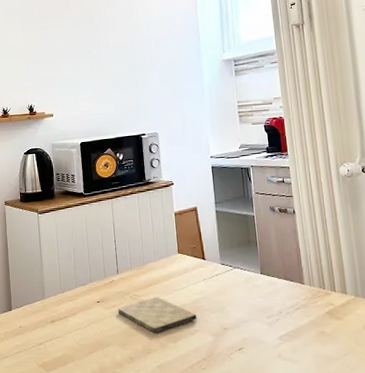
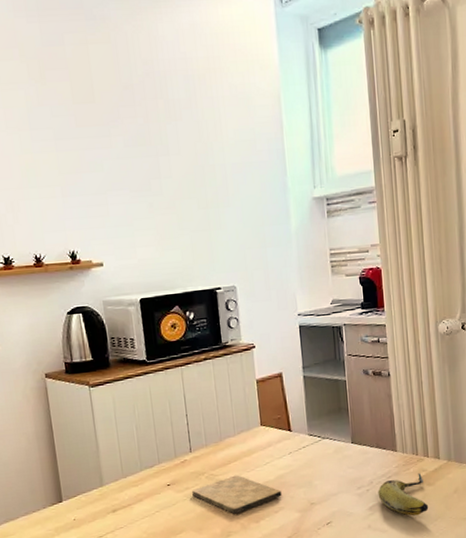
fruit: none [287,307,338,349] -> present [378,473,429,516]

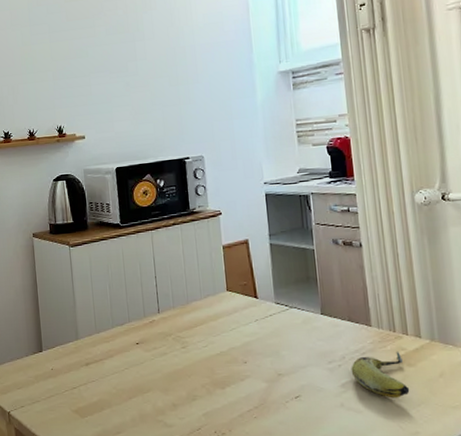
cutting board: present [192,475,282,514] -> none [159,339,248,378]

